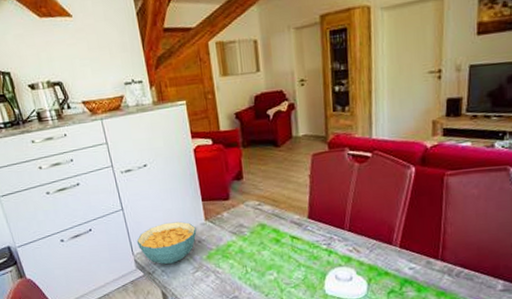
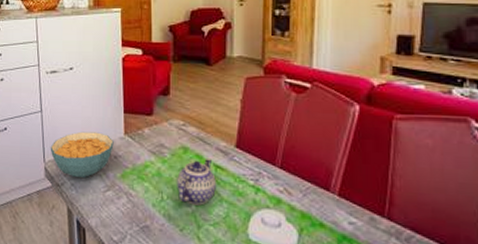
teapot: none [258,230,294,273] -> present [177,157,216,206]

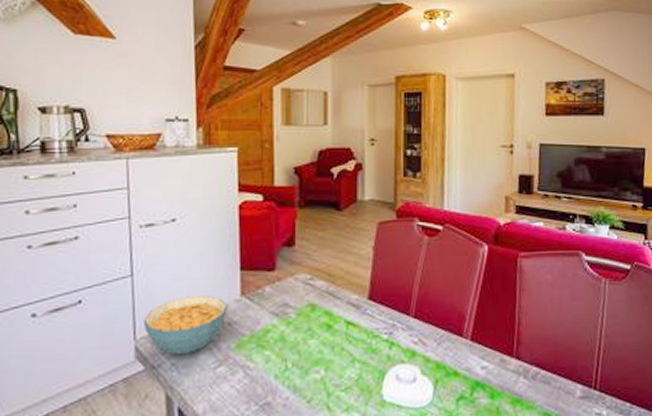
teapot: present [177,157,216,206] -> none [303,314,347,370]

